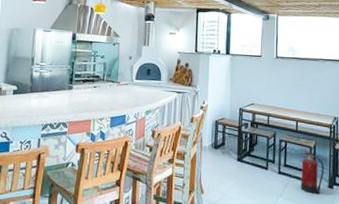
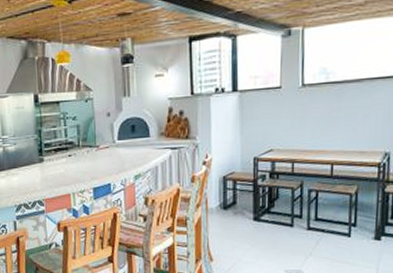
fire extinguisher: present [300,149,325,195] -> none [337,197,370,249]

